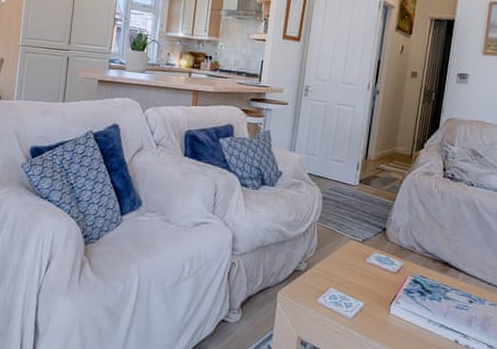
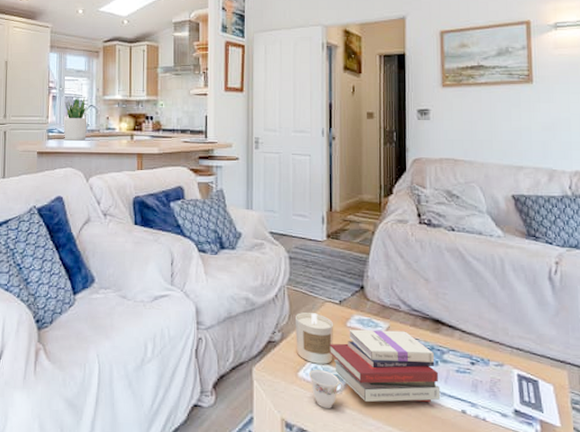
candle: none [318,247,355,294] -> present [296,312,334,364]
teacup: none [326,297,356,331] -> present [308,370,343,408]
books: none [347,264,441,333] -> present [328,329,441,403]

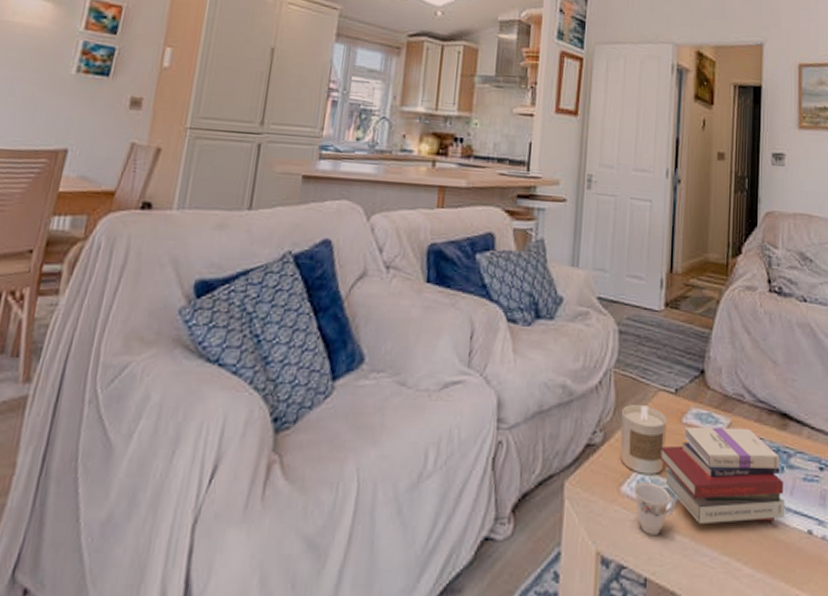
planter: present [64,96,88,141] -> none [342,104,379,164]

